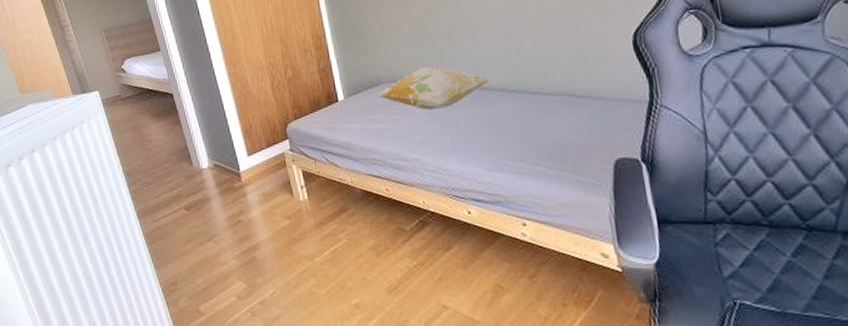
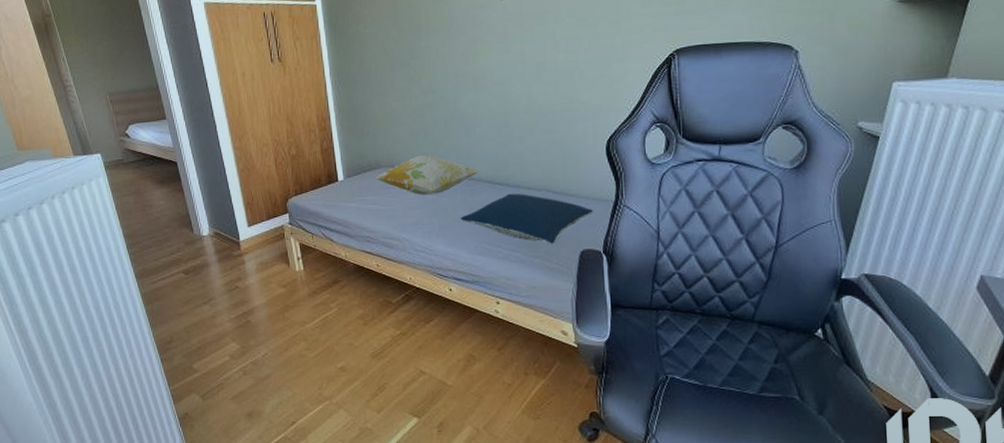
pillow: none [473,100,626,154] -> present [460,193,594,244]

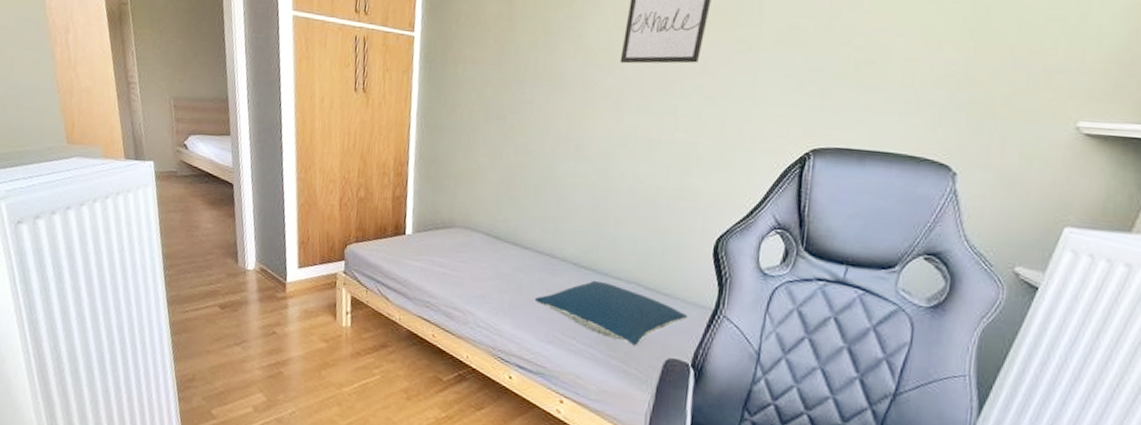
decorative pillow: present [374,155,480,196] -> none [446,221,566,267]

